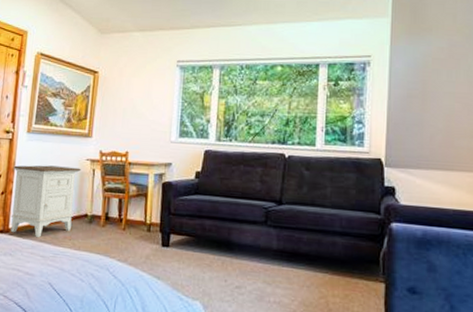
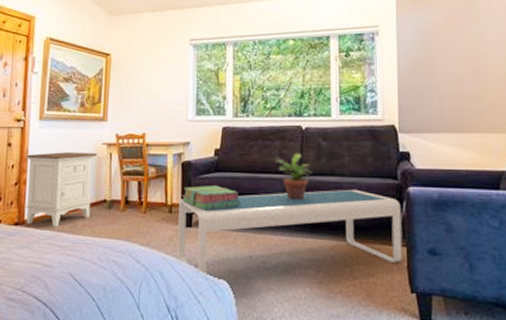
coffee table: none [153,218,382,299] -> present [177,189,402,276]
stack of books: none [160,207,219,232] -> present [182,186,241,211]
potted plant: none [256,181,293,228] -> present [275,153,312,200]

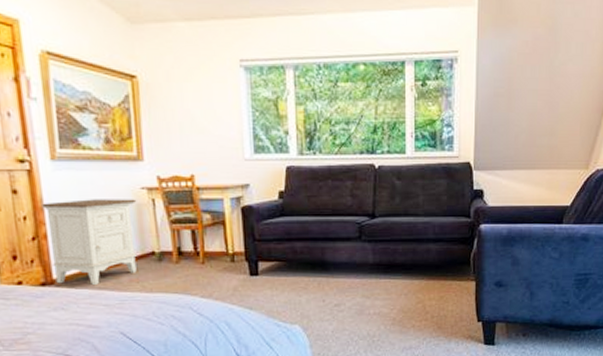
coffee table: present [177,189,402,276] -> none [242,228,472,322]
stack of books: present [182,186,241,211] -> none [244,231,311,258]
potted plant: present [275,153,312,200] -> none [346,193,386,242]

